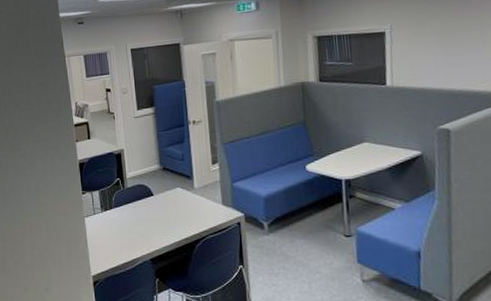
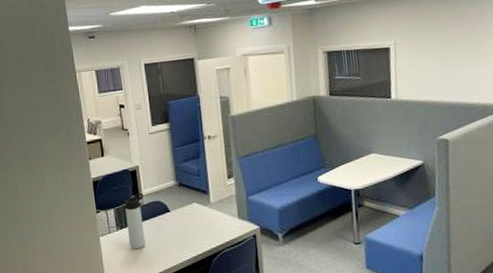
thermos bottle: none [109,176,129,232] -> present [125,193,146,250]

